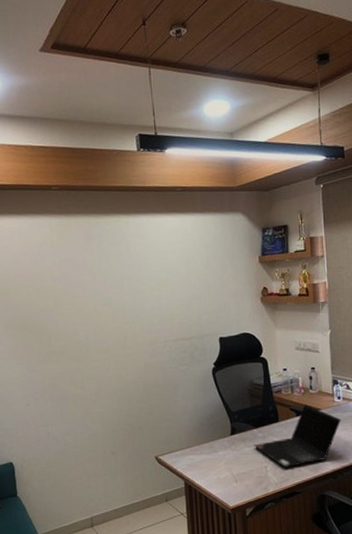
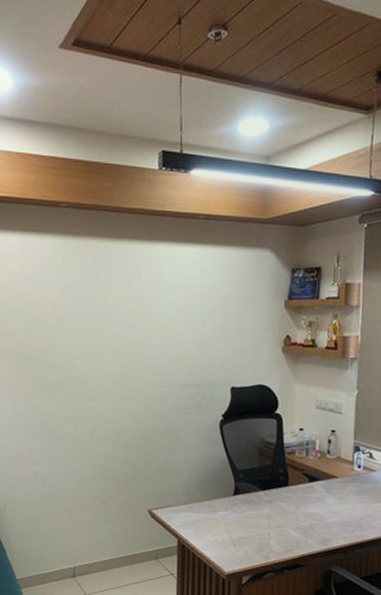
laptop computer: present [254,404,341,468] -> none [258,470,359,537]

